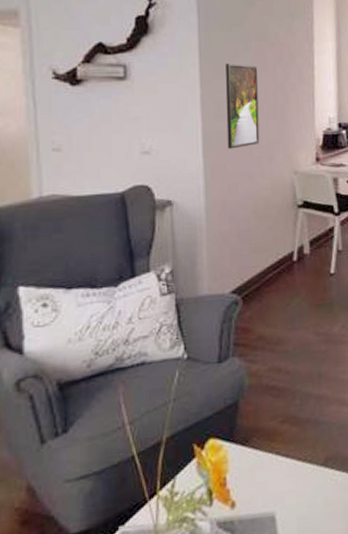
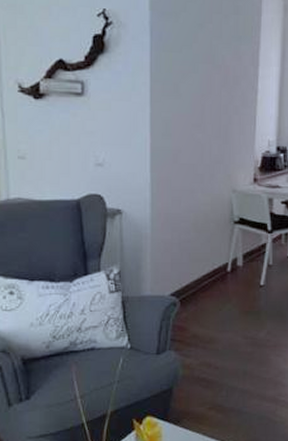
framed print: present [225,64,260,149] -> none [173,84,204,166]

